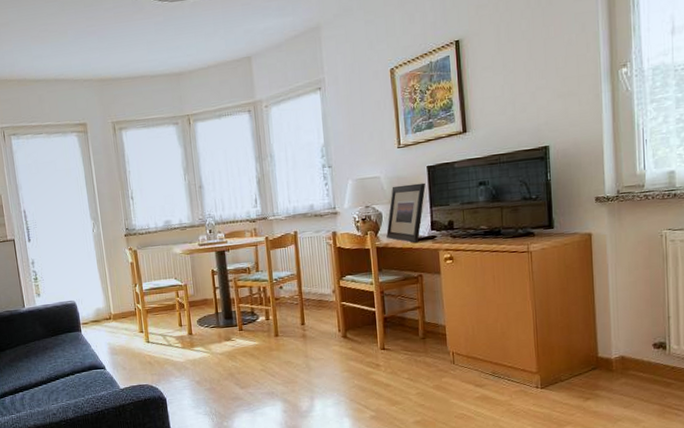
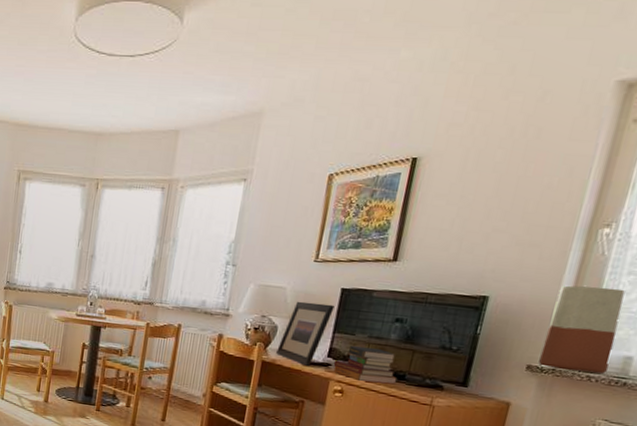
books: none [438,212,495,246] -> present [333,346,397,385]
vase: none [603,116,659,196] -> present [539,285,625,375]

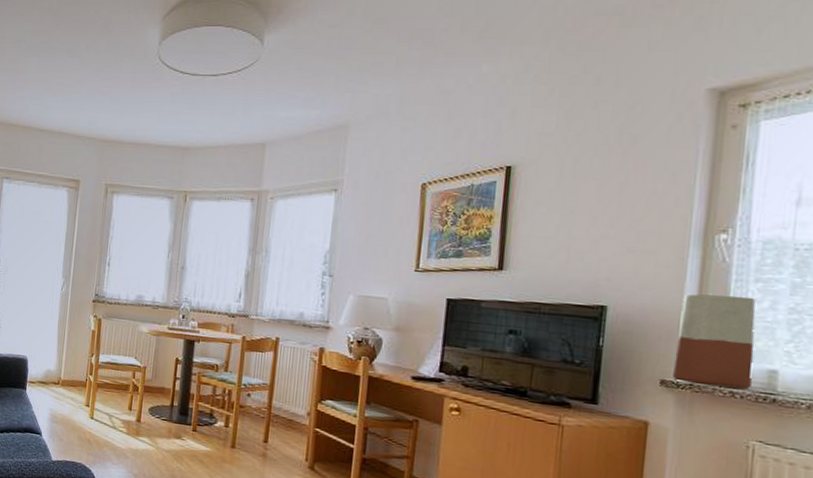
picture frame: present [276,301,334,366] -> none [383,312,441,382]
books: present [333,346,397,385] -> none [446,360,518,402]

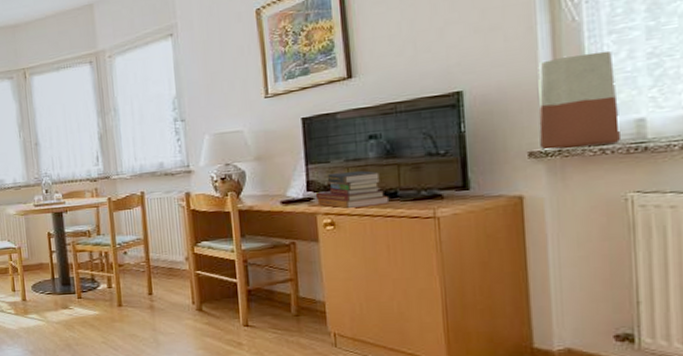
books: none [446,360,518,402] -> present [315,171,390,209]

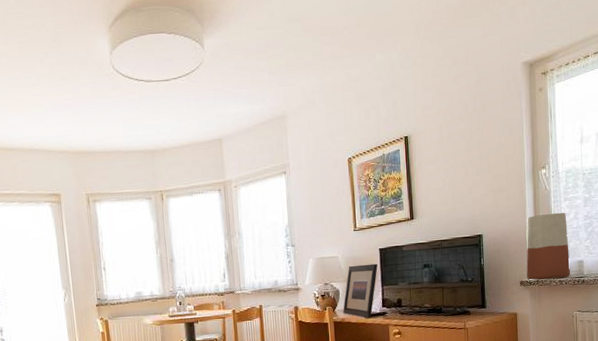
picture frame: none [251,137,300,205] -> present [343,263,378,318]
books: present [315,171,390,209] -> none [388,292,437,322]

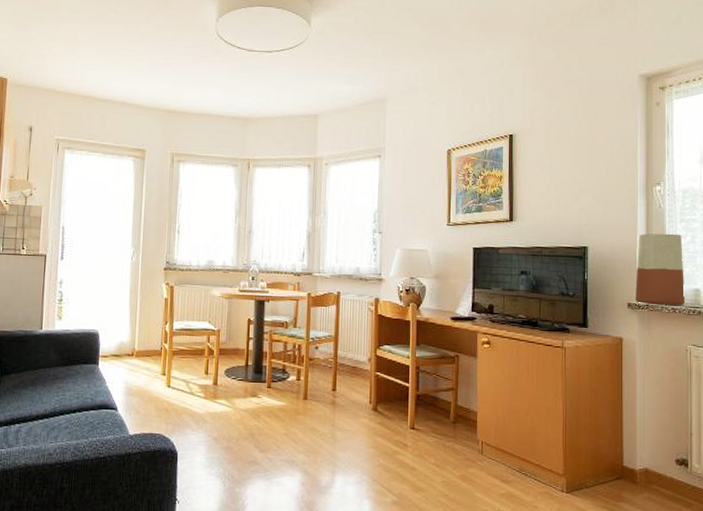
picture frame: present [343,263,378,318] -> none [428,262,470,321]

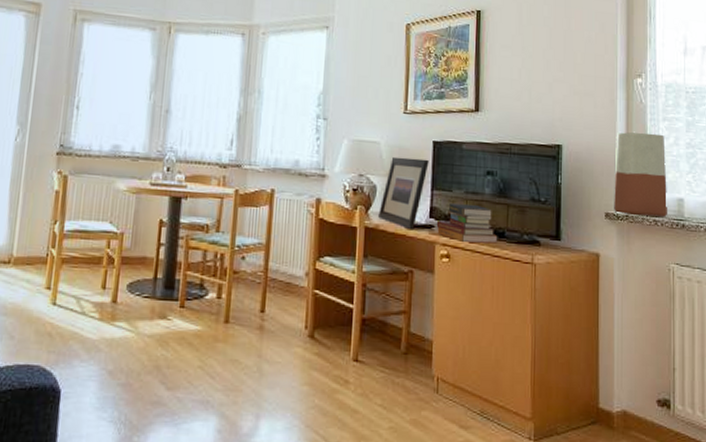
picture frame: none [428,262,470,321] -> present [378,156,429,229]
books: none [478,299,532,332] -> present [436,203,498,244]

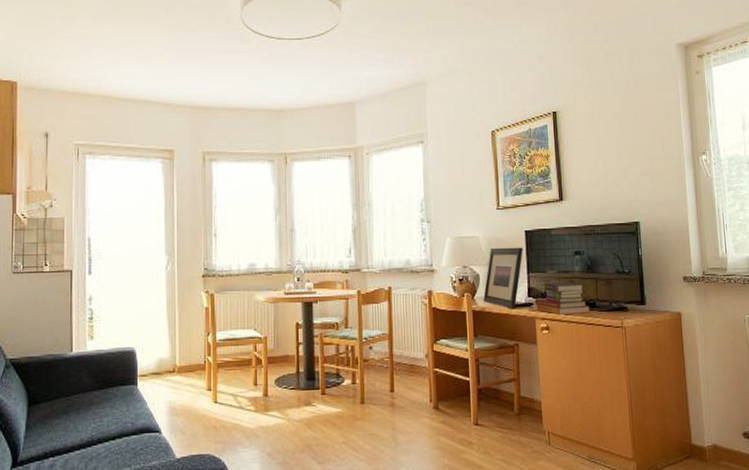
vase: present [614,132,668,218] -> none [688,202,740,277]

